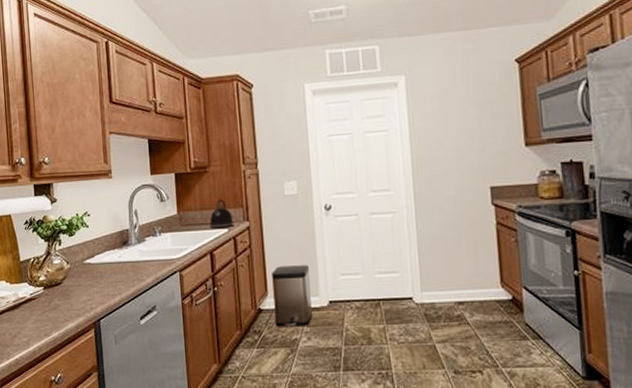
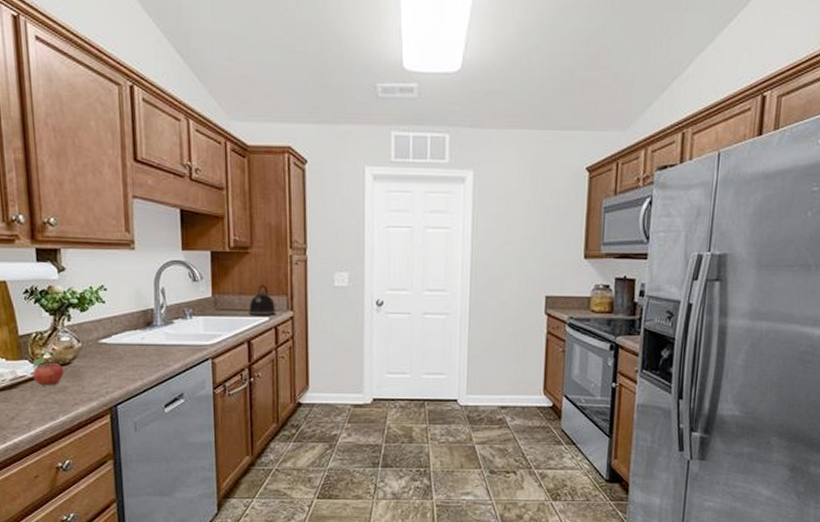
fruit: none [30,280,56,305] -> present [32,358,64,386]
pedal bin: present [272,265,312,327] -> none [315,360,356,422]

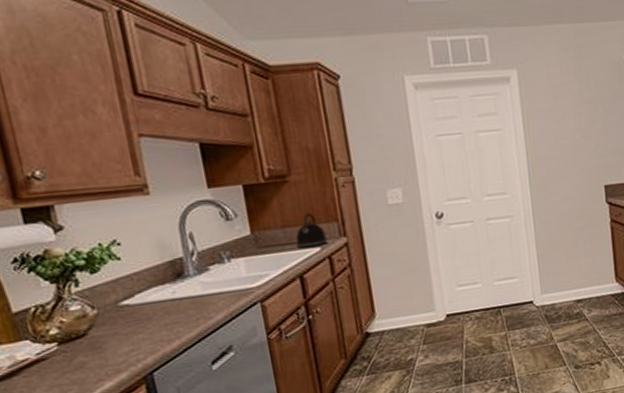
fruit: present [32,358,64,386] -> none [36,333,80,367]

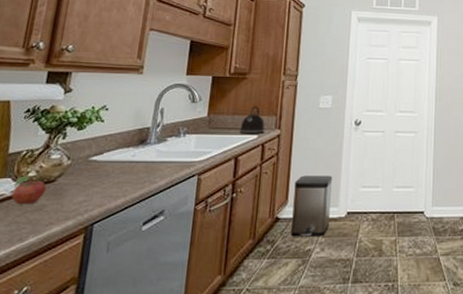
fruit: none [36,333,80,367] -> present [11,176,47,205]
pedal bin: none [379,279,429,350] -> present [291,175,333,237]

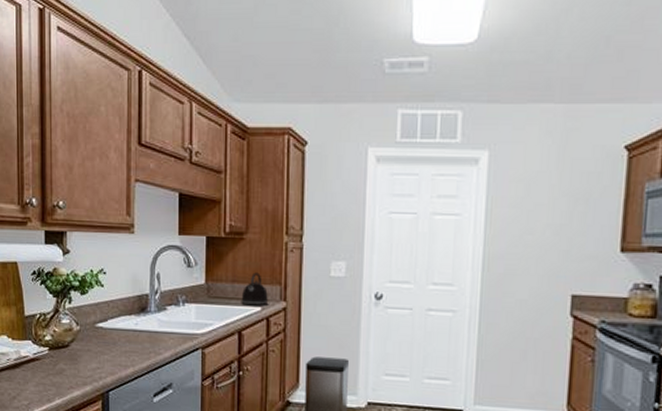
fruit: present [11,176,47,205] -> none [34,339,62,368]

